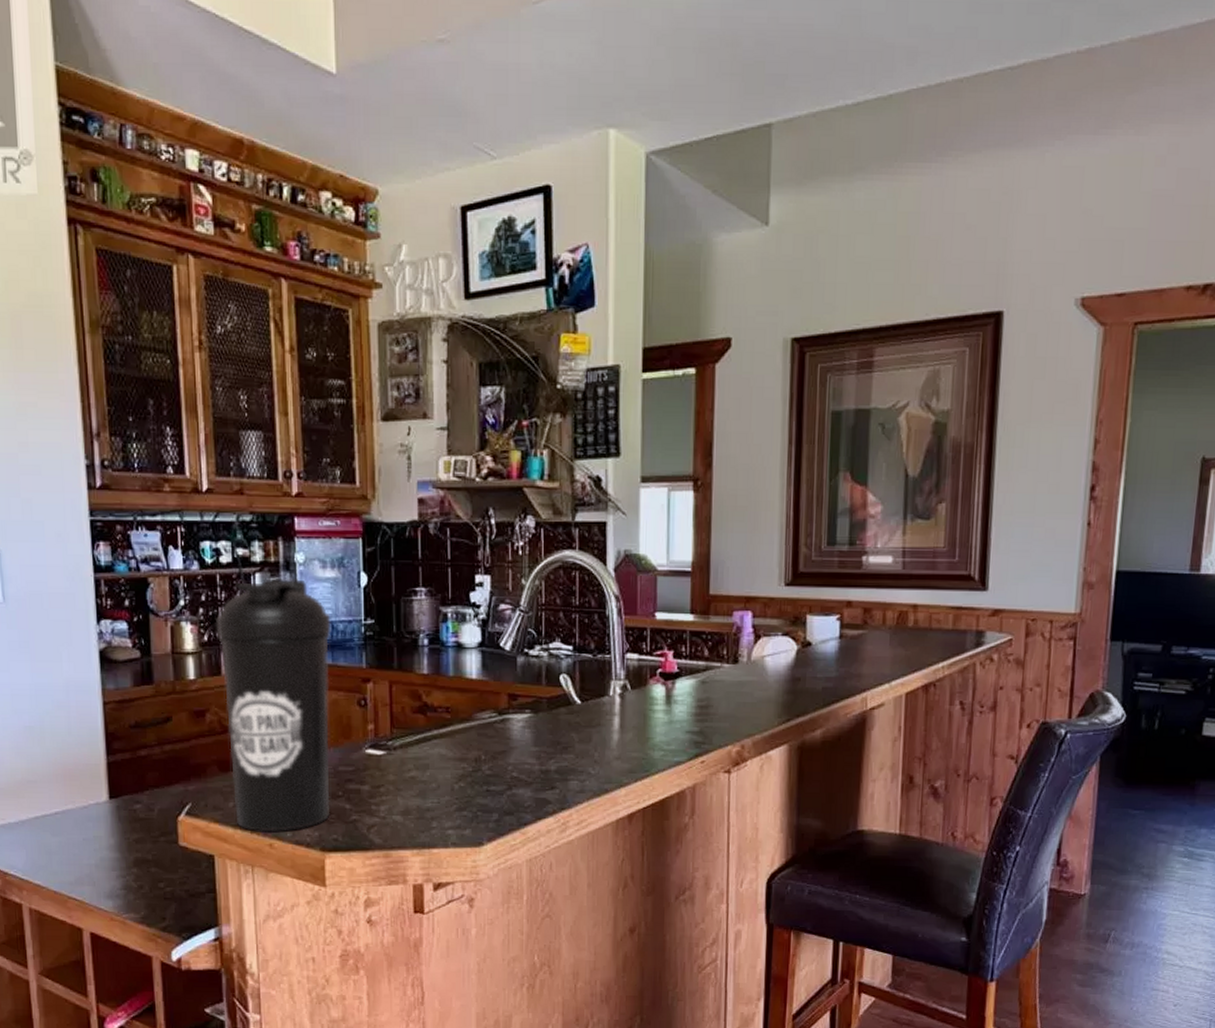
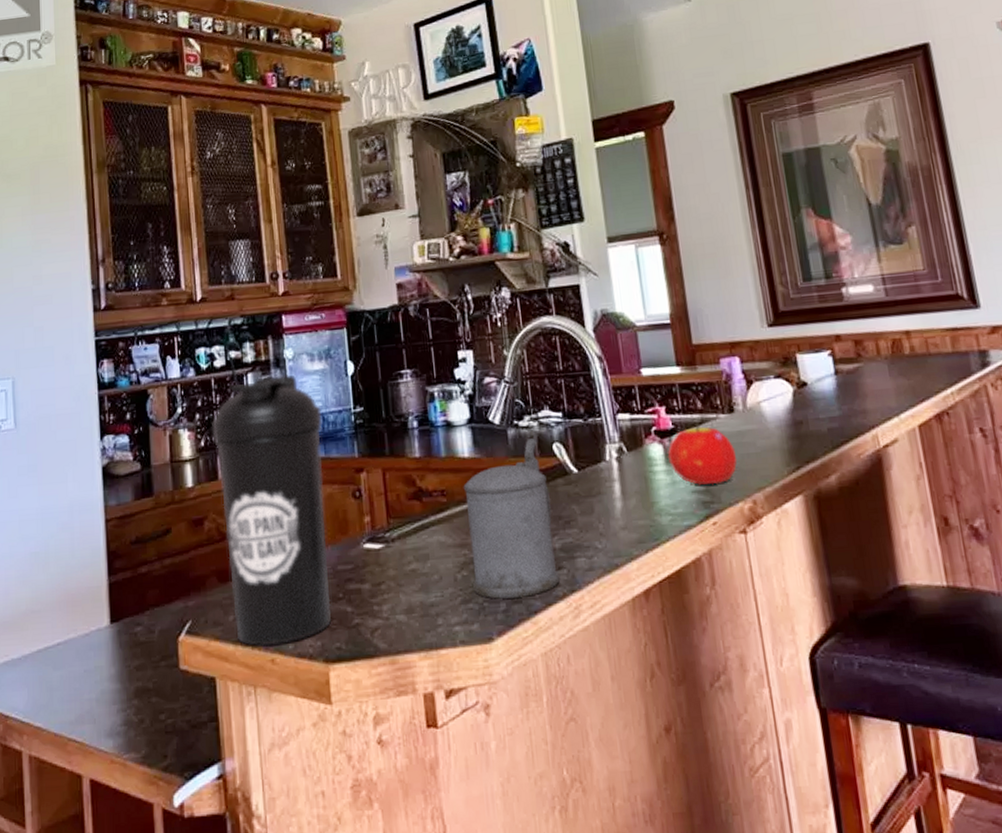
beer stein: none [468,667,551,810] -> present [463,438,560,599]
fruit: none [668,669,734,728] -> present [667,422,738,485]

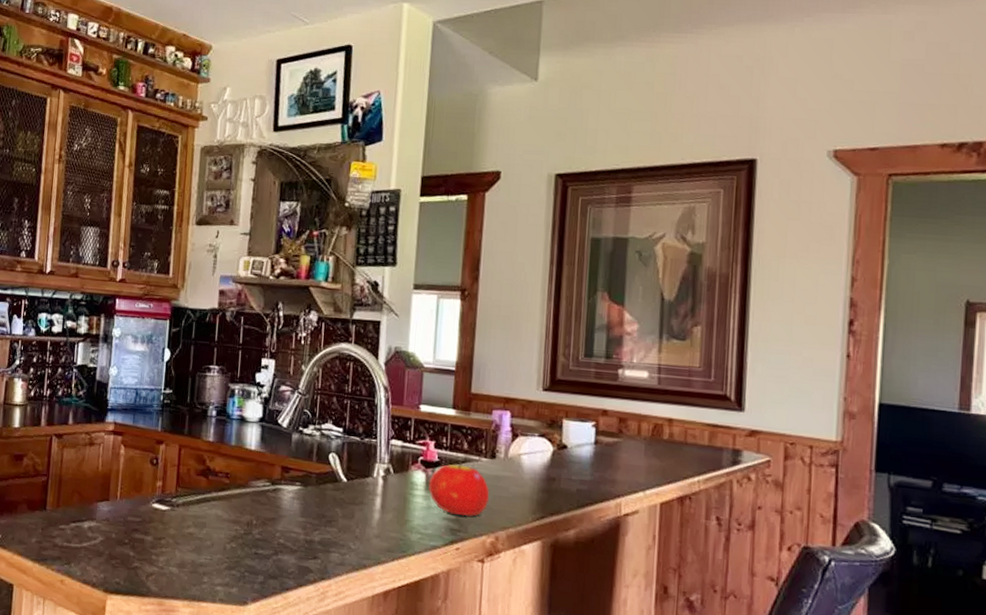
water bottle: present [212,375,331,647] -> none [36,348,137,571]
beer stein: present [463,438,560,599] -> none [238,445,319,576]

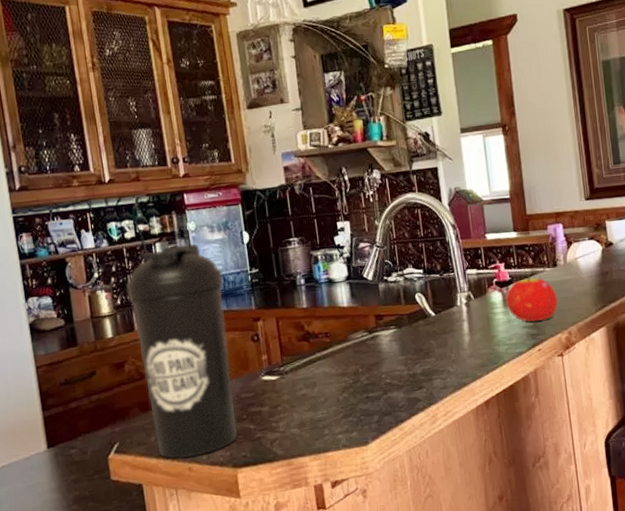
water bottle: none [36,348,137,571] -> present [126,244,237,459]

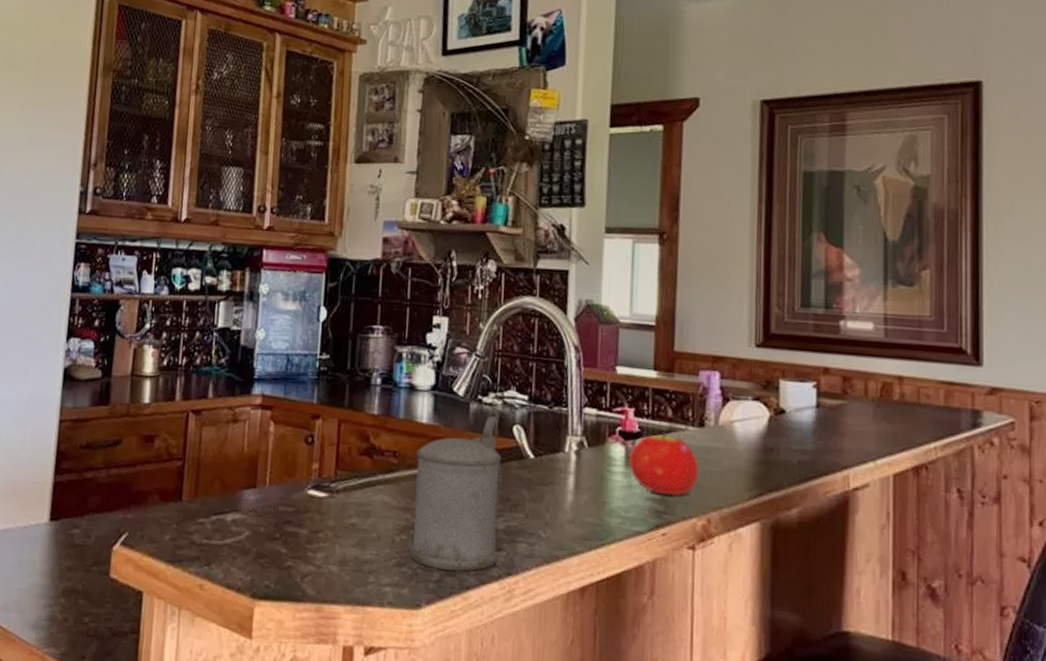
water bottle: present [126,244,237,459] -> none [170,308,288,573]
beer stein: none [343,290,420,413] -> present [409,416,502,572]

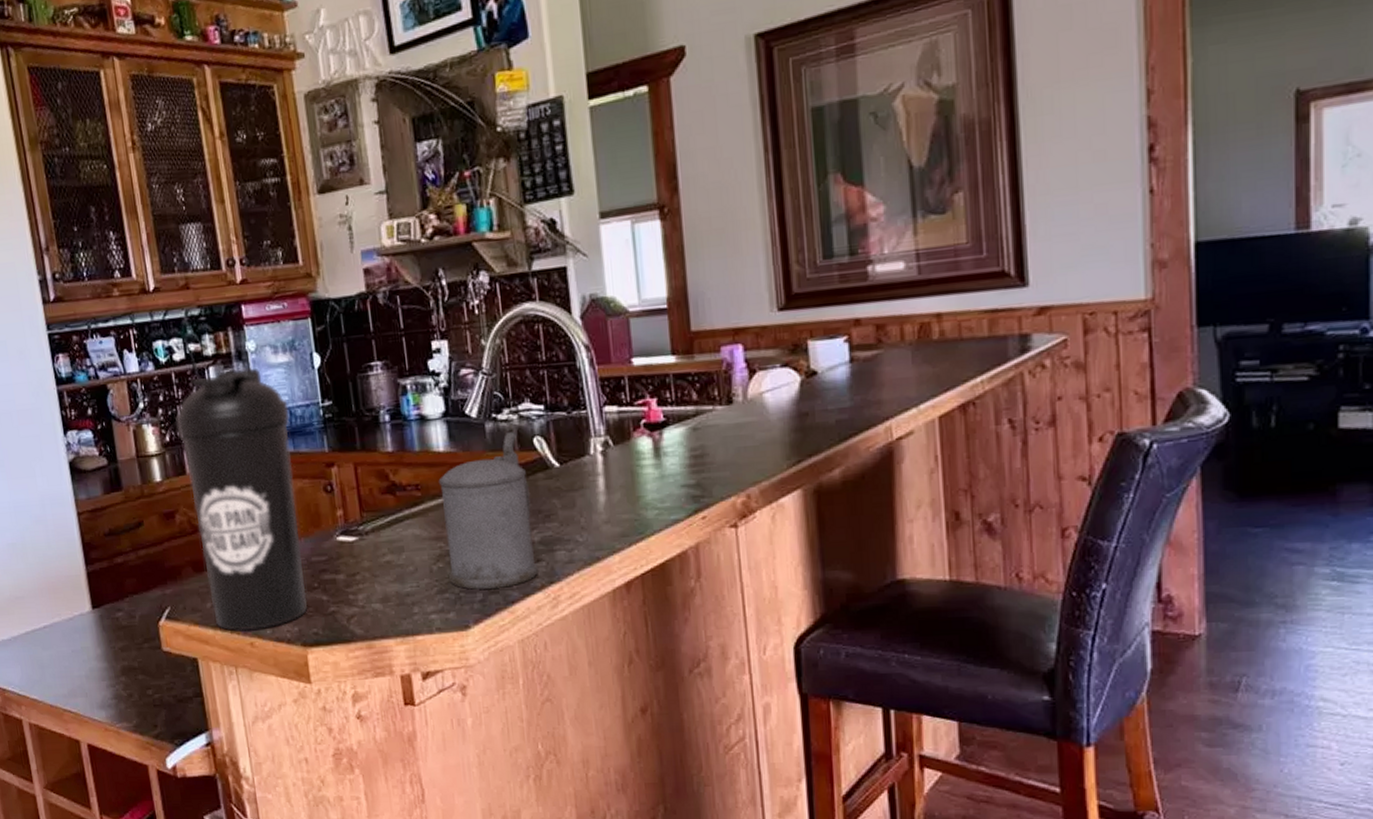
water bottle: none [170,308,288,573] -> present [175,368,307,631]
fruit: present [628,430,699,496] -> none [656,415,733,479]

